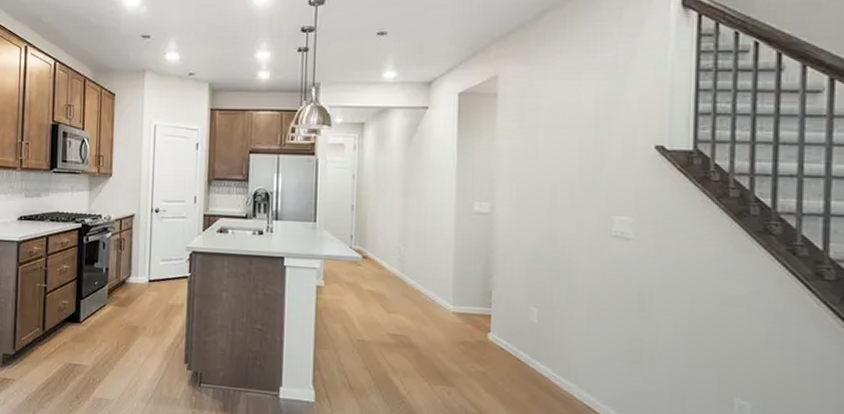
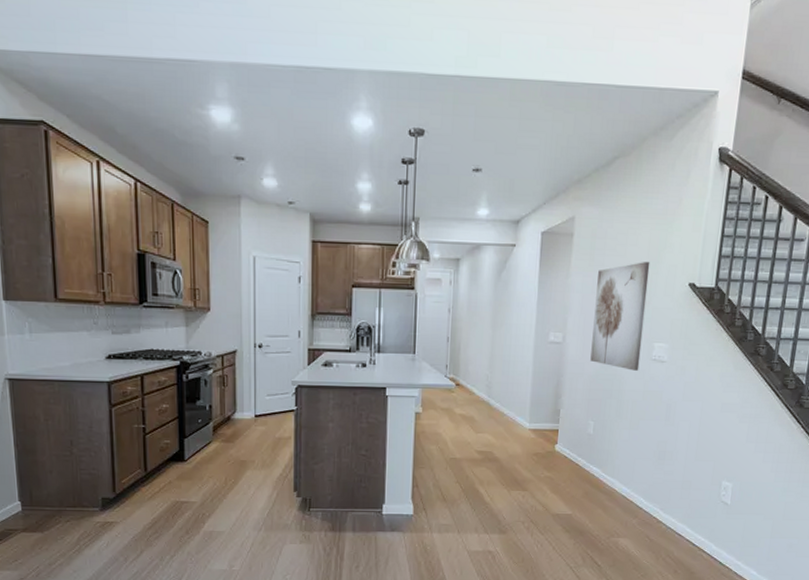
wall art: none [528,122,599,249] -> present [590,262,650,371]

